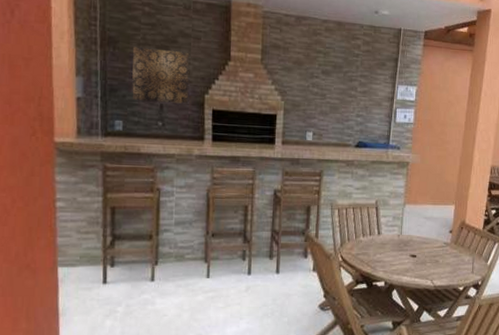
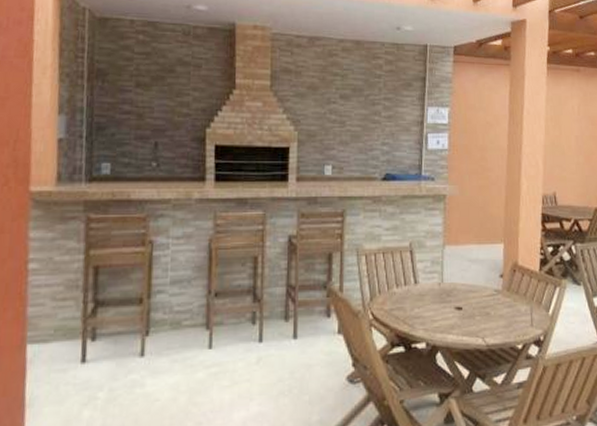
wall art: present [132,47,190,104] -> none [122,79,189,140]

